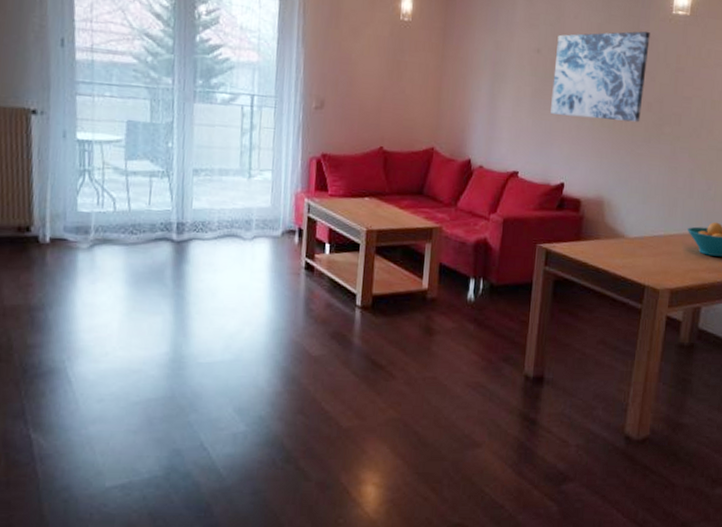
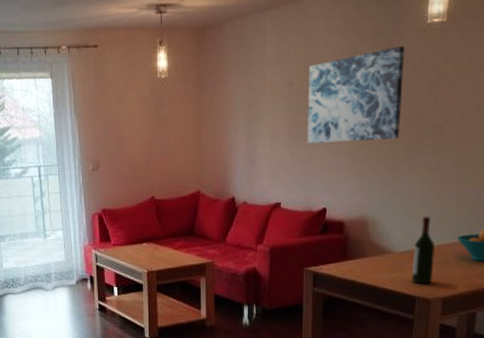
wine bottle: none [642,203,667,273] -> present [411,216,435,284]

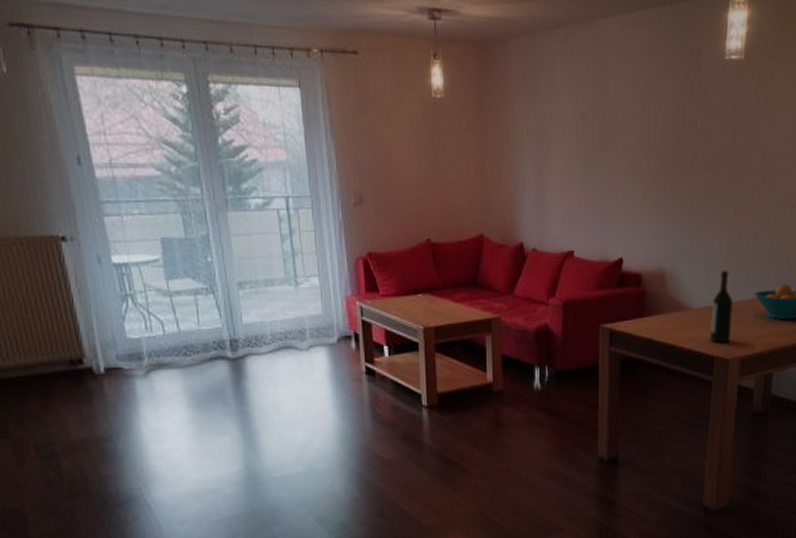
wall art: present [308,45,405,143] -> none [602,82,702,186]

